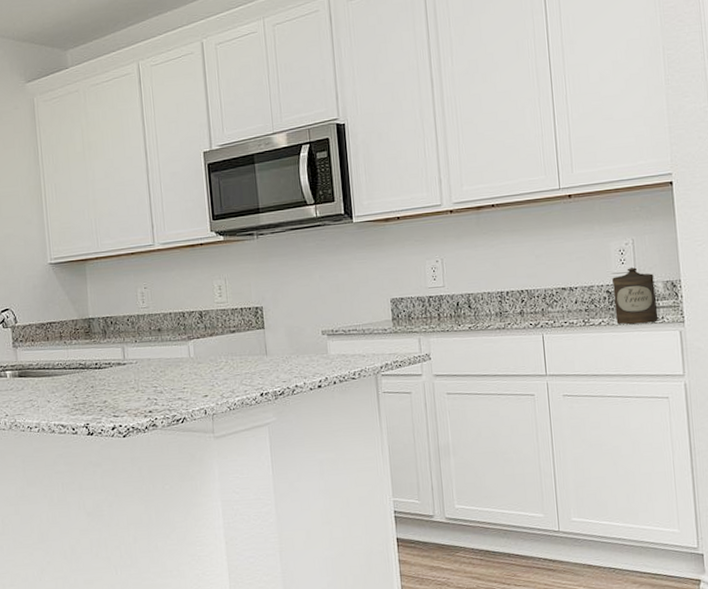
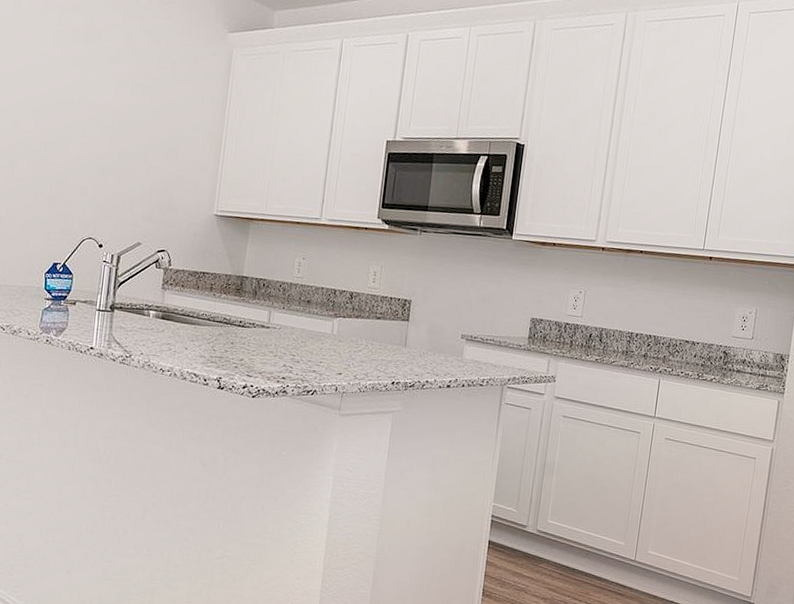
canister: present [612,267,659,325] -> none [726,335,767,388]

